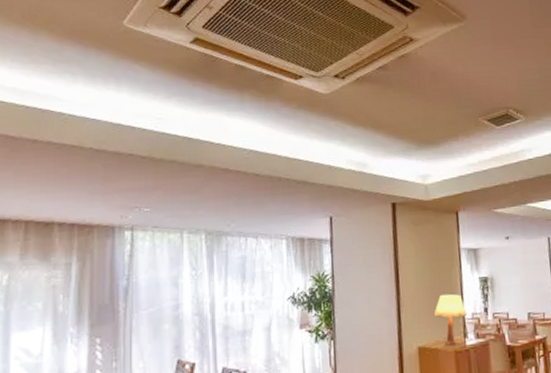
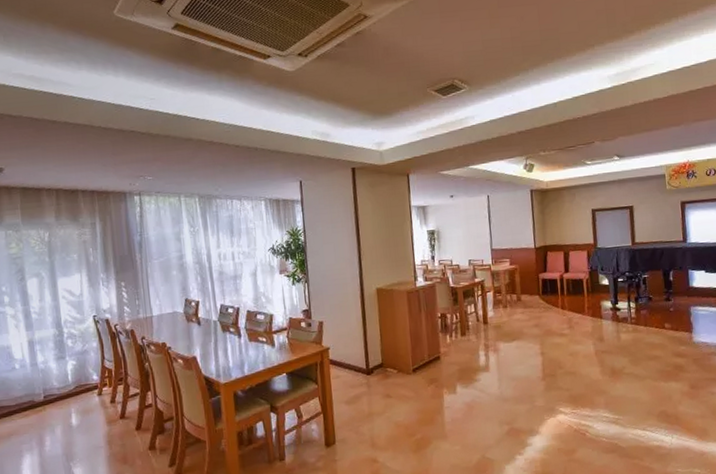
table lamp: present [433,293,468,347] -> none [389,244,418,288]

